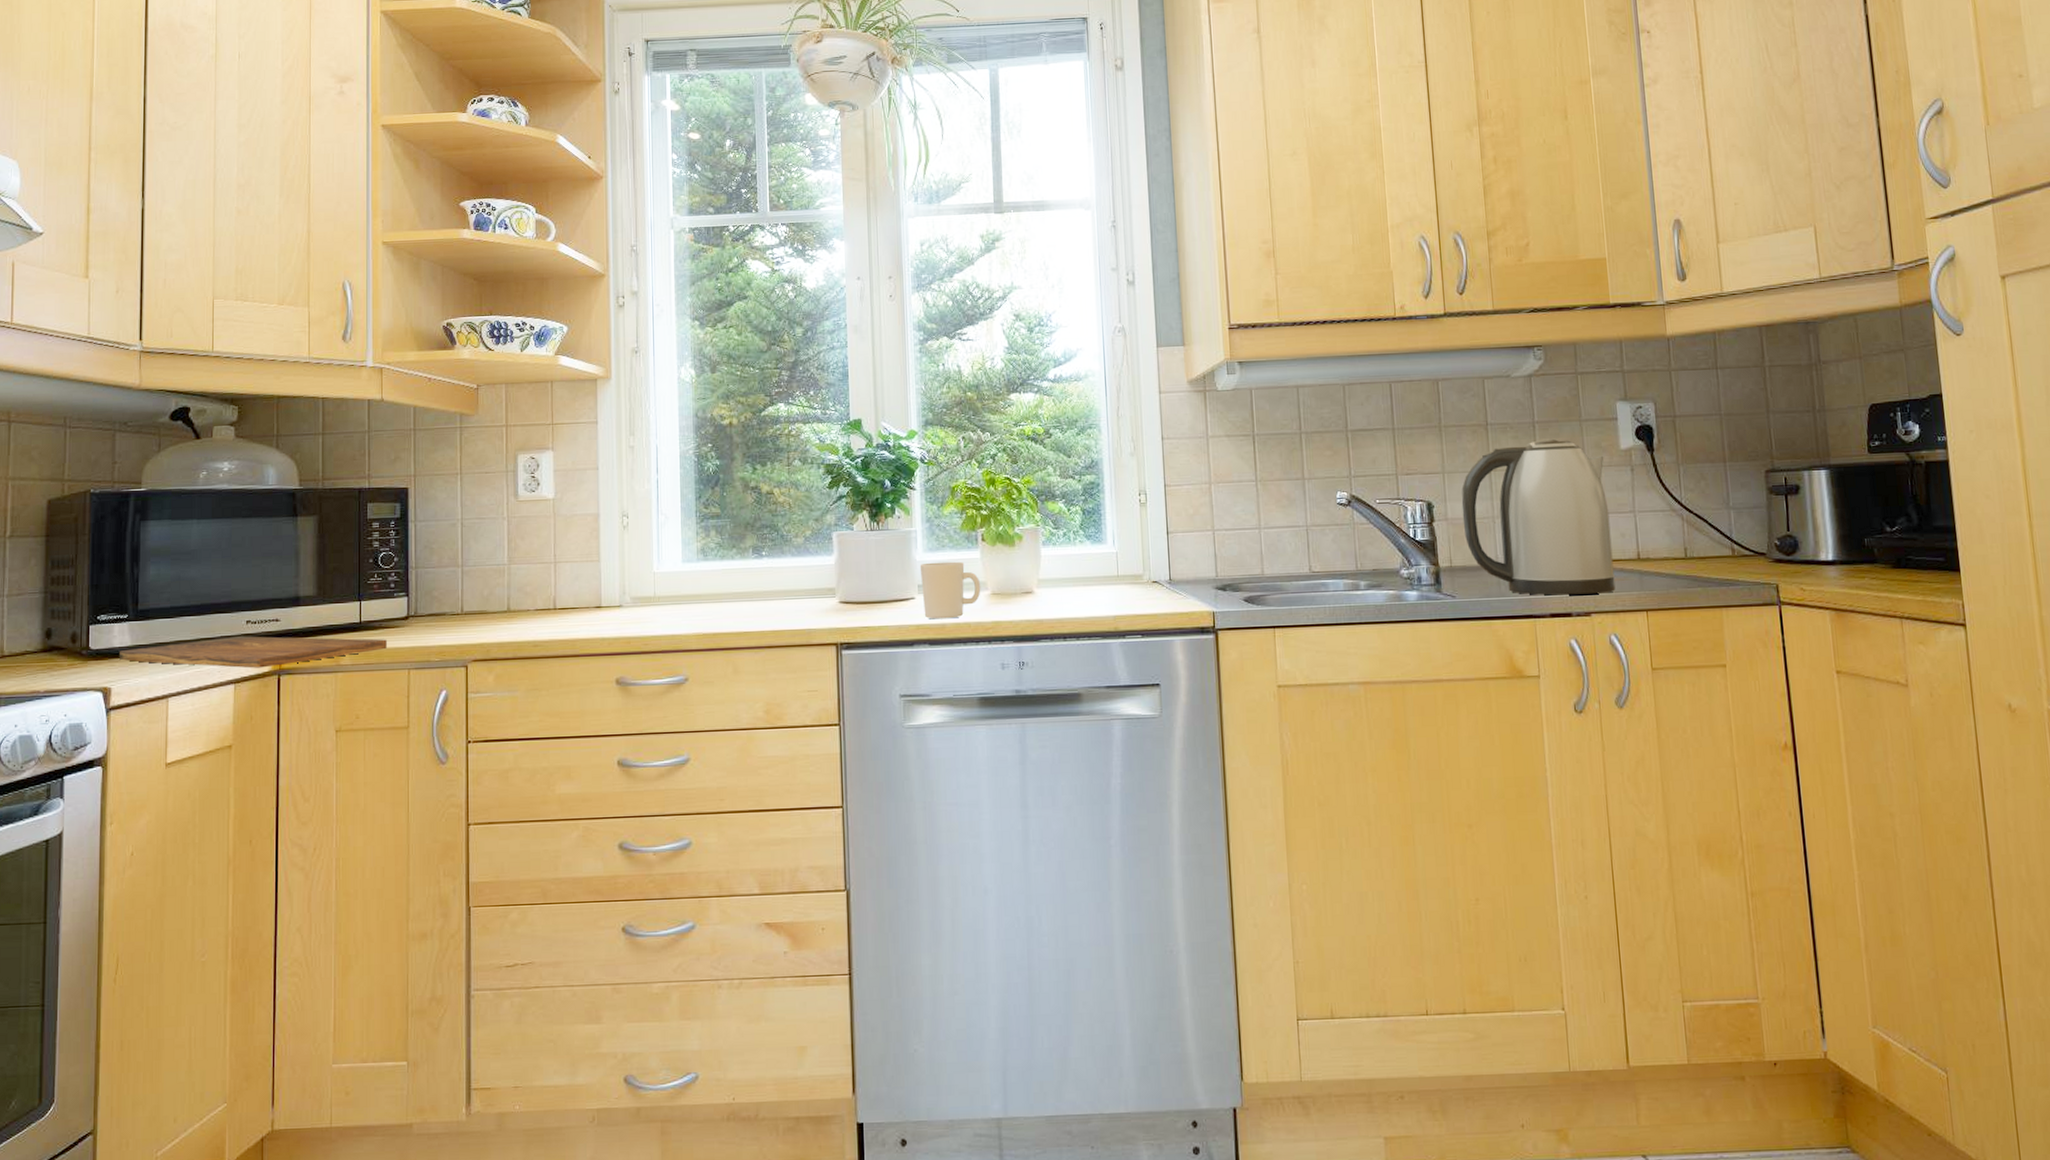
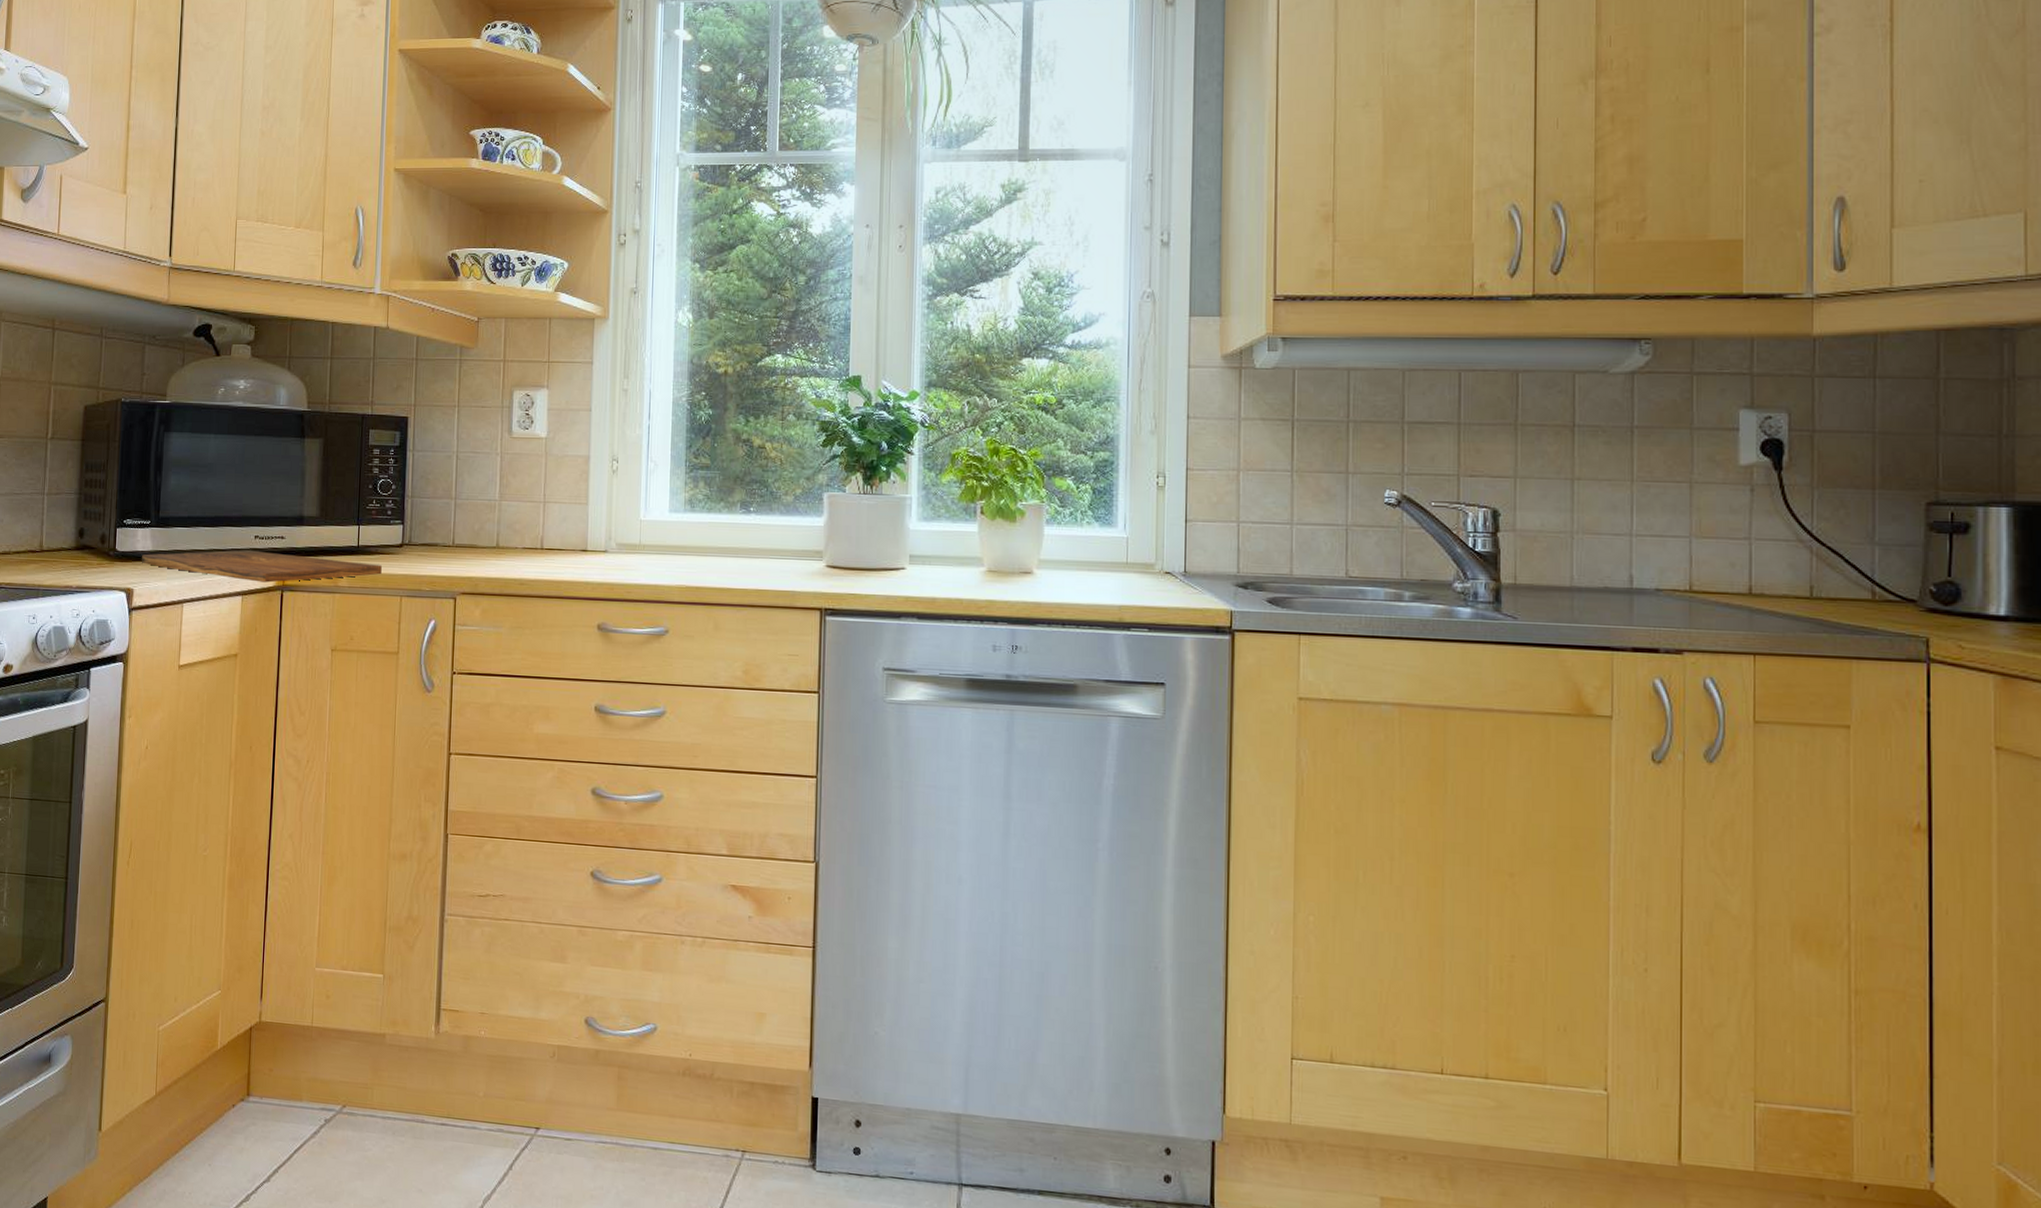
mug: present [919,561,981,620] -> none [912,532,977,594]
kettle: present [1461,438,1616,596] -> none [1534,446,1719,630]

